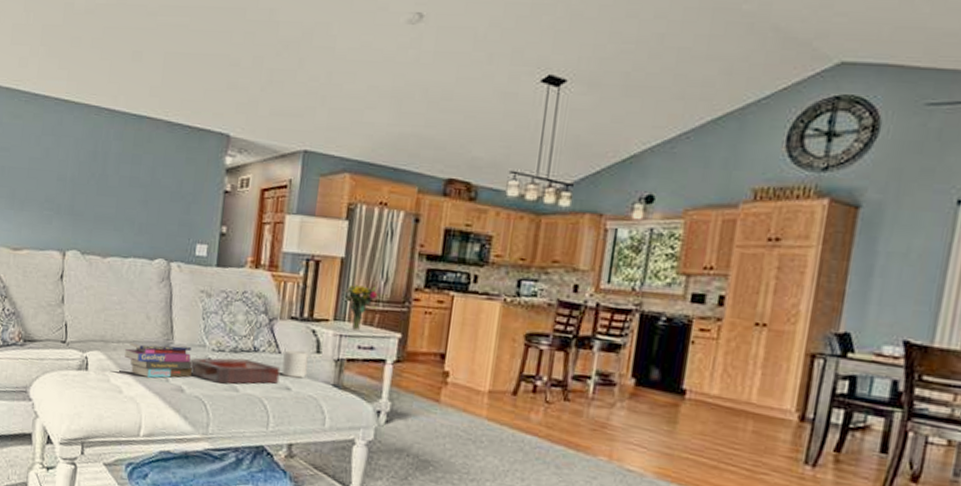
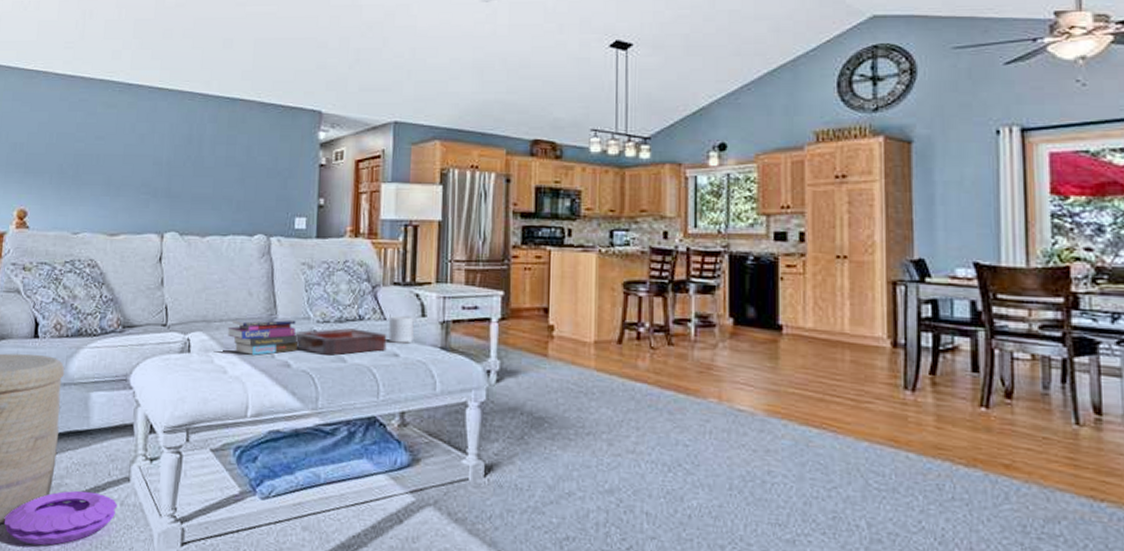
bouquet: present [343,283,380,331] -> none [443,245,480,291]

